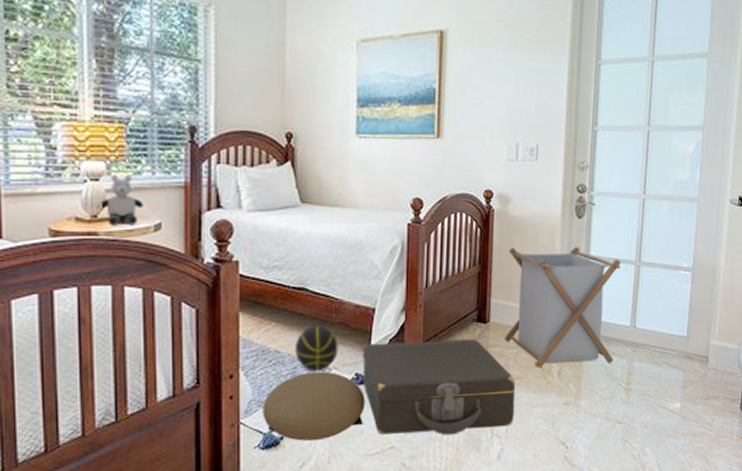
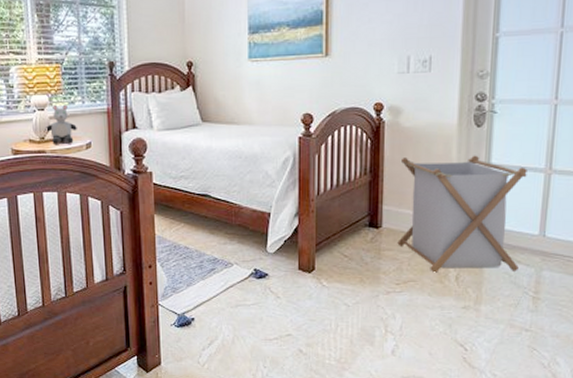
pouf: present [262,371,365,441] -> none [176,266,264,323]
basketball: present [294,325,339,372] -> none [200,227,239,266]
suitcase: present [362,339,516,435] -> none [259,242,410,329]

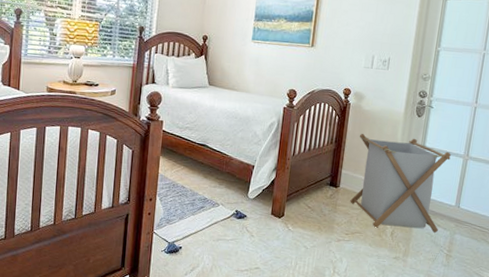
stuffed animal: present [45,104,77,145] -> none [78,55,106,89]

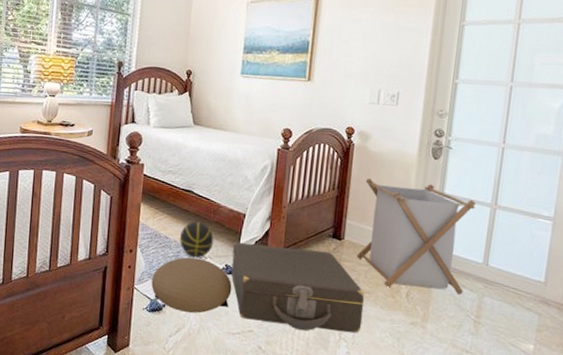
pouf: none [169,204,242,254] -> present [151,257,232,313]
basketball: none [194,172,226,205] -> present [179,221,214,258]
suitcase: none [240,190,356,267] -> present [231,241,365,333]

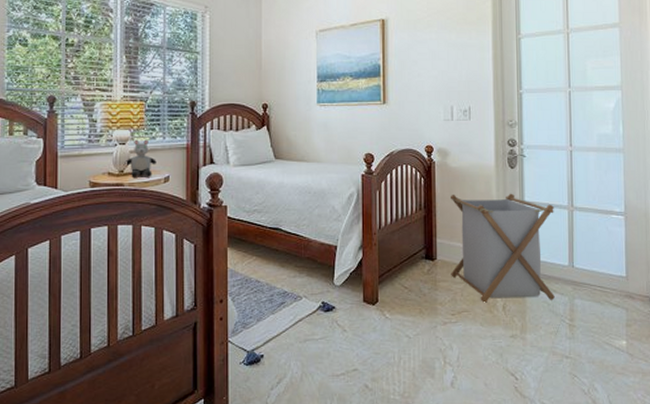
stuffed animal: none [53,93,82,130] -> present [124,139,156,179]
pouf: present [151,257,232,313] -> none [246,299,331,360]
basketball: present [179,221,214,258] -> none [271,260,308,299]
suitcase: present [231,241,365,333] -> none [327,274,465,361]

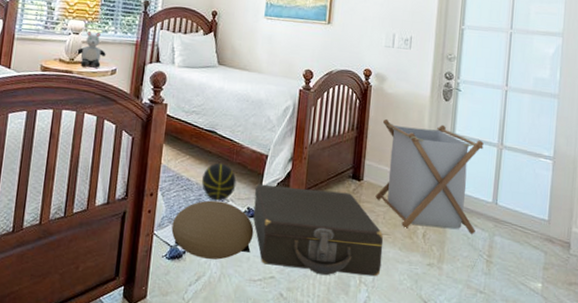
pouf: none [246,299,331,360] -> present [171,200,254,260]
basketball: none [271,260,308,299] -> present [201,162,237,201]
suitcase: none [327,274,465,361] -> present [253,183,384,276]

